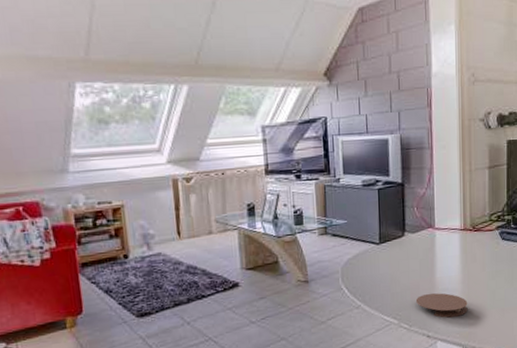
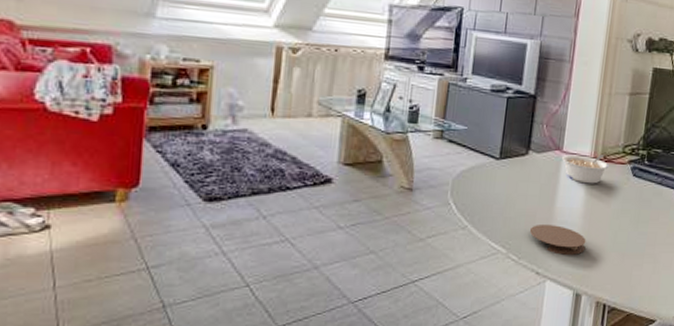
legume: none [435,225,479,254] -> present [562,154,609,184]

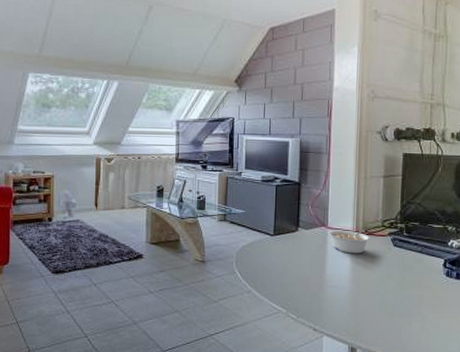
coaster: present [529,225,586,255] -> none [304,289,356,314]

